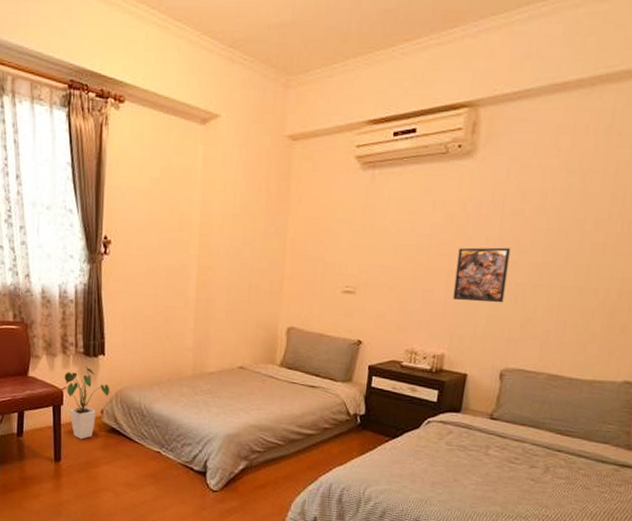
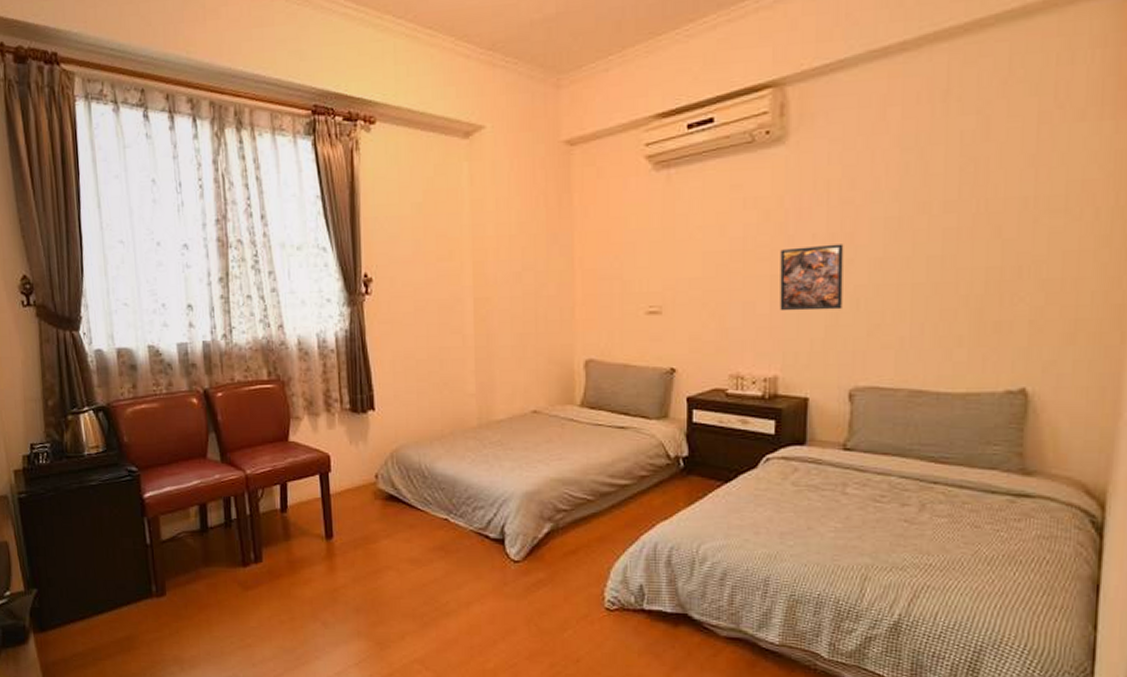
house plant: present [59,366,110,439] -> none [325,424,384,511]

